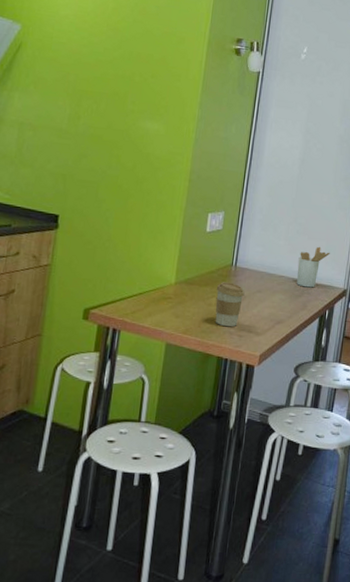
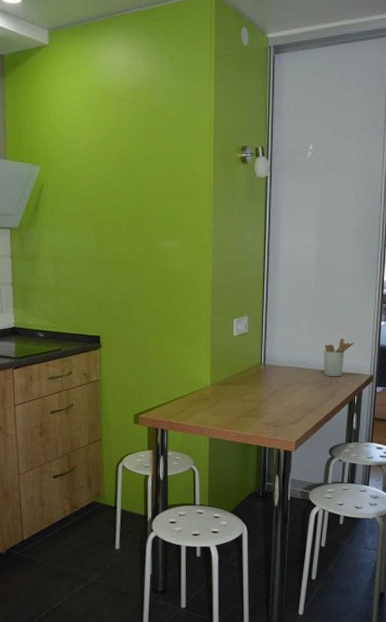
coffee cup: present [215,282,245,327] -> none [248,379,275,419]

